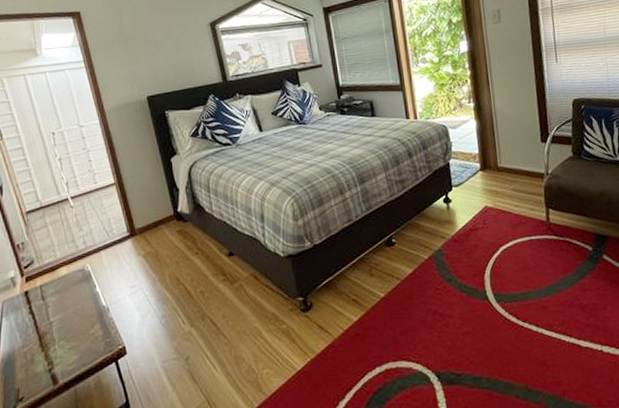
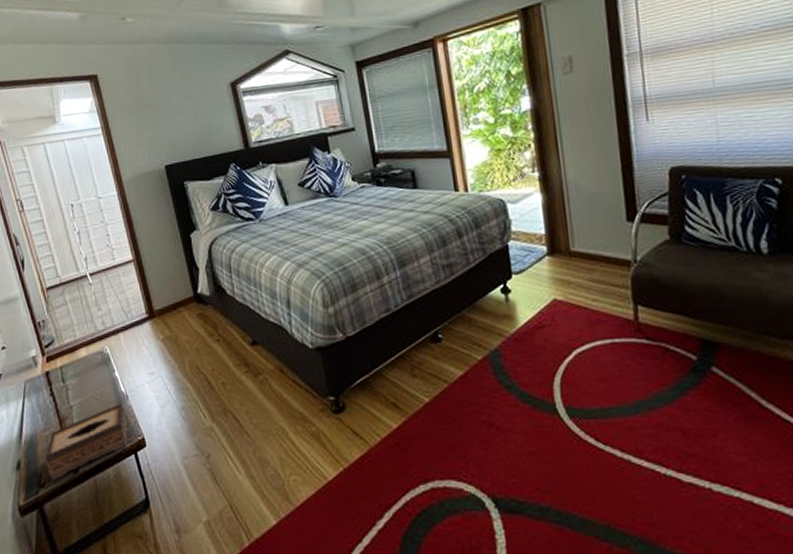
tissue box: none [23,316,108,395] -> present [45,403,128,481]

